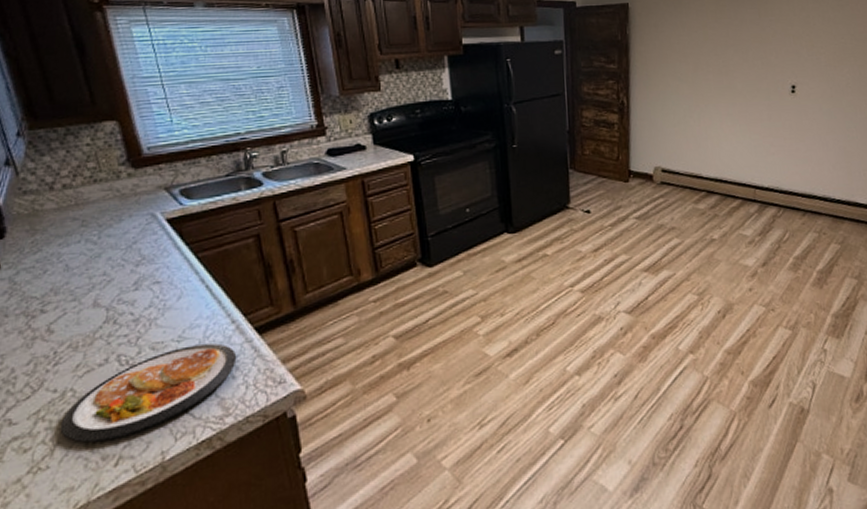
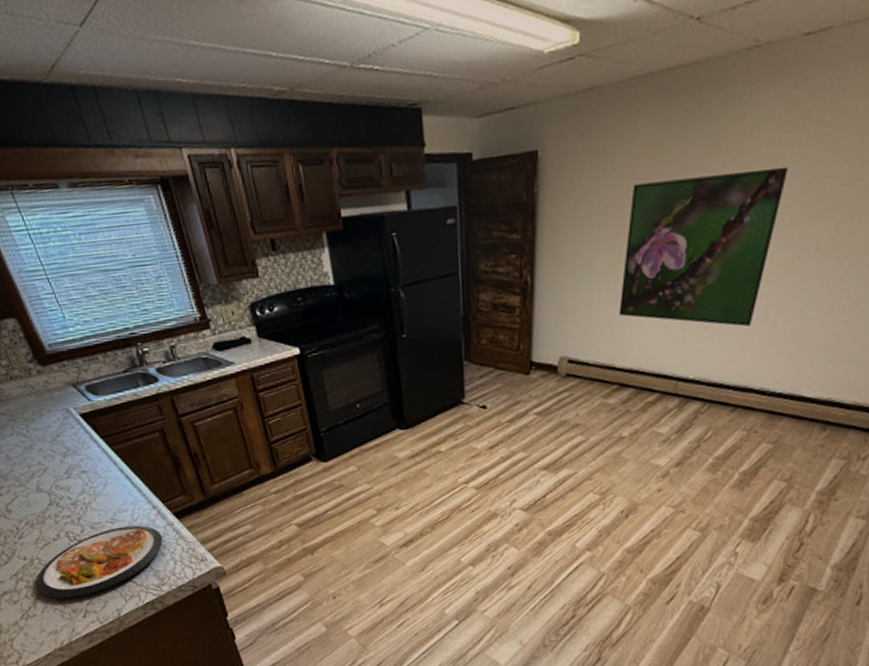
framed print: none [701,26,818,144] -> present [619,166,789,326]

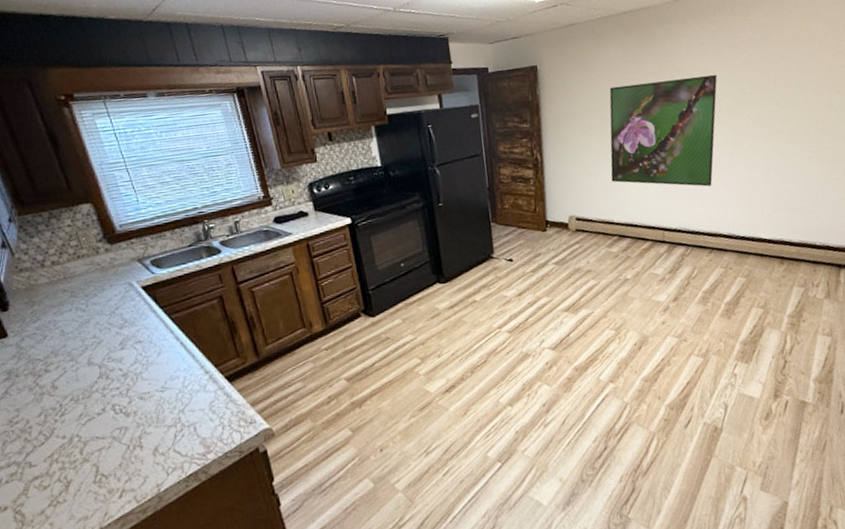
dish: present [35,525,163,599] -> none [71,391,213,479]

